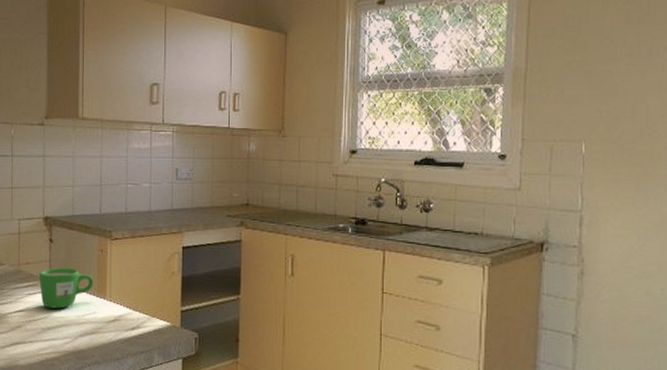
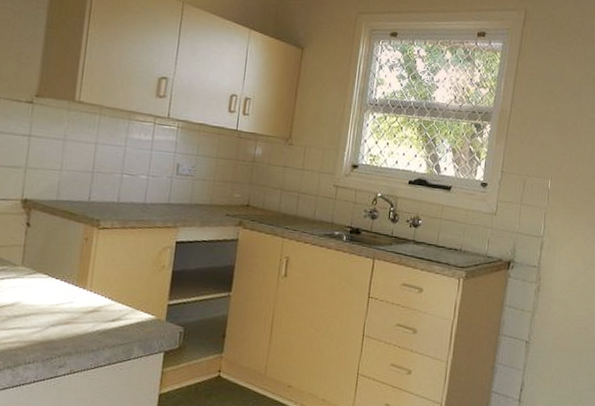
mug: present [39,267,94,309] -> none [9,253,74,297]

